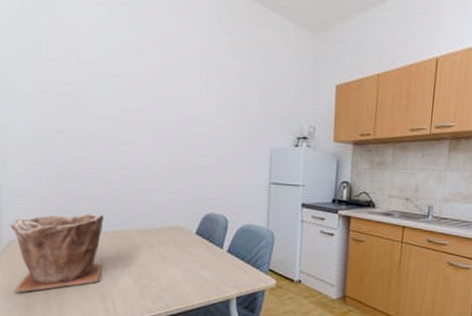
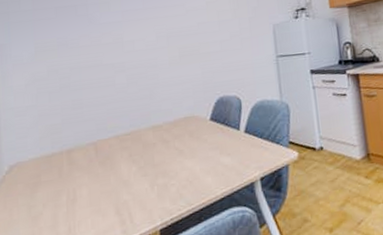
plant pot: present [10,213,105,293] -> none [10,118,114,225]

